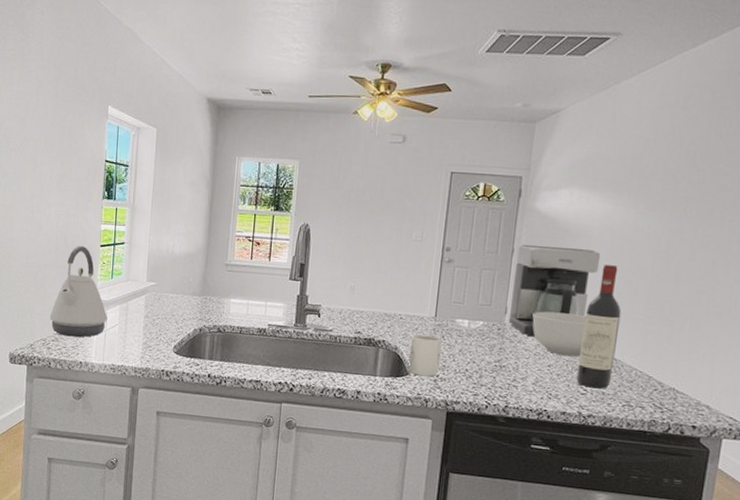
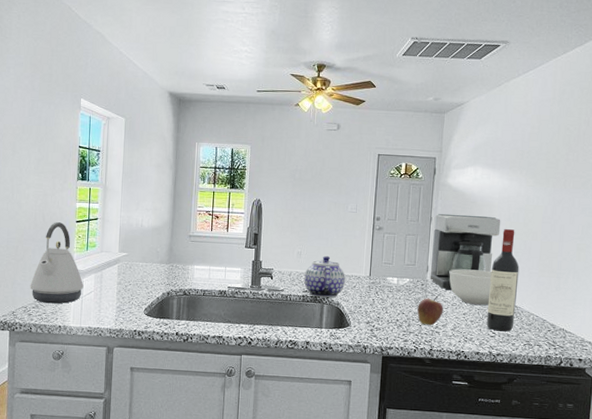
teapot: none [356,291,406,341] -> present [304,255,345,298]
mug: present [409,334,442,377] -> none [349,291,376,327]
fruit: none [491,342,524,378] -> present [417,295,443,326]

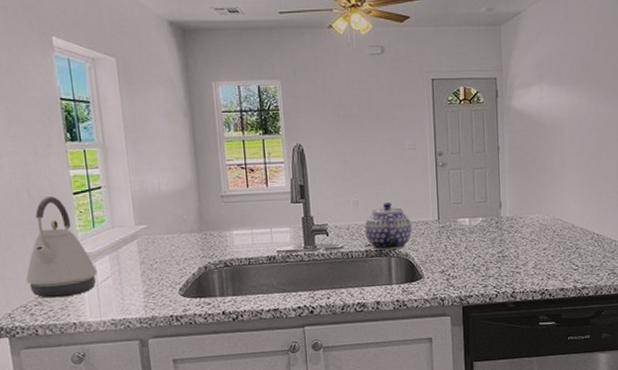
fruit: present [417,295,443,326] -> none [494,232,522,267]
coffee maker: present [430,213,501,290] -> none [502,139,574,226]
bowl: present [449,269,492,306] -> none [524,199,570,238]
wine bottle: present [486,229,520,332] -> none [567,151,597,263]

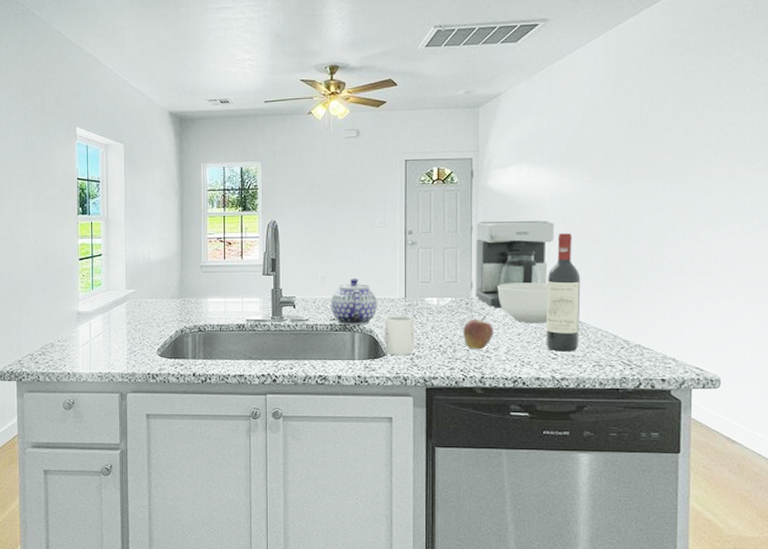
kettle: present [25,197,97,298] -> none [35,261,91,349]
mug: none [420,238,449,278] -> present [385,316,414,356]
fruit: none [494,232,522,267] -> present [463,315,493,350]
coffee maker: none [502,139,574,226] -> present [475,220,555,308]
bowl: none [524,199,570,238] -> present [497,283,548,324]
wine bottle: none [567,151,597,263] -> present [545,233,581,352]

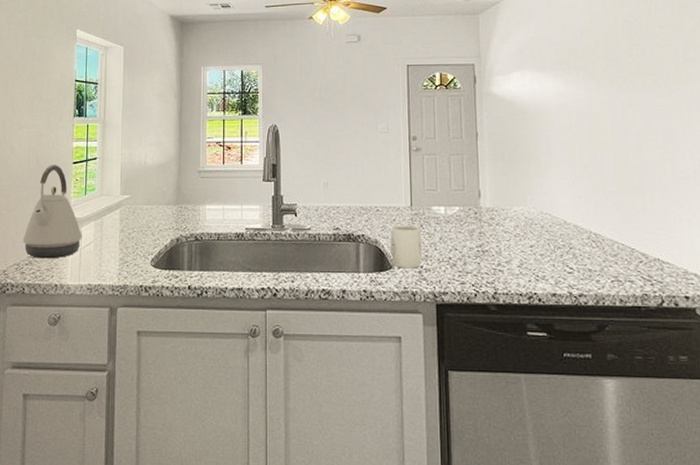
kettle: none [35,261,91,349] -> present [23,165,82,259]
teapot: present [331,278,377,326] -> none [334,185,382,236]
fruit: present [463,315,493,350] -> none [473,225,505,263]
coffee maker: present [475,220,555,308] -> none [481,126,563,218]
bowl: present [497,283,548,324] -> none [506,191,561,235]
wine bottle: present [545,233,581,352] -> none [557,141,596,266]

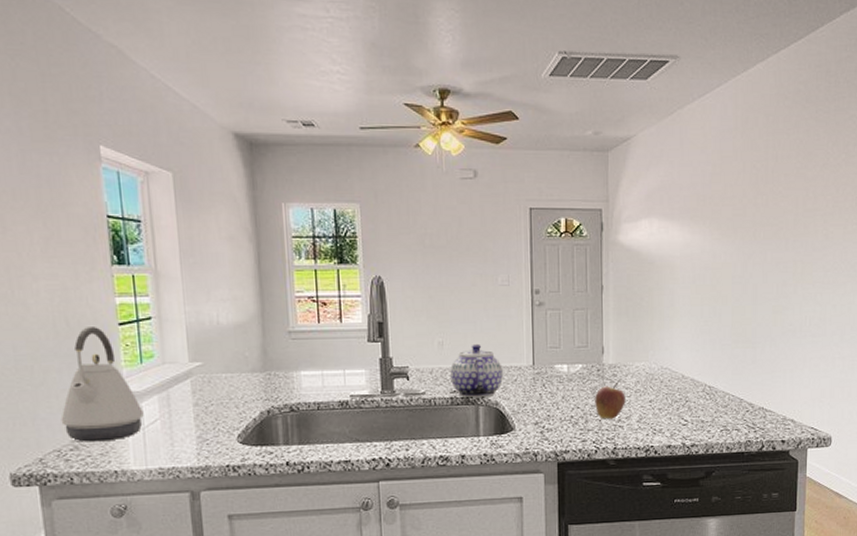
teapot: none [334,185,382,236] -> present [450,343,503,398]
mug: present [390,225,422,269] -> none [512,385,544,430]
fruit: none [473,225,505,263] -> present [595,381,626,419]

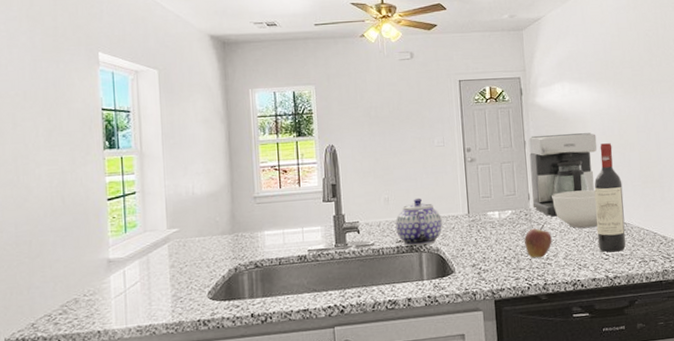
kettle: present [61,327,144,442] -> none [53,203,126,306]
coffee maker: none [606,279,685,374] -> present [528,132,598,217]
bowl: none [629,346,679,390] -> present [552,189,598,228]
wine bottle: none [676,294,710,418] -> present [594,143,626,253]

